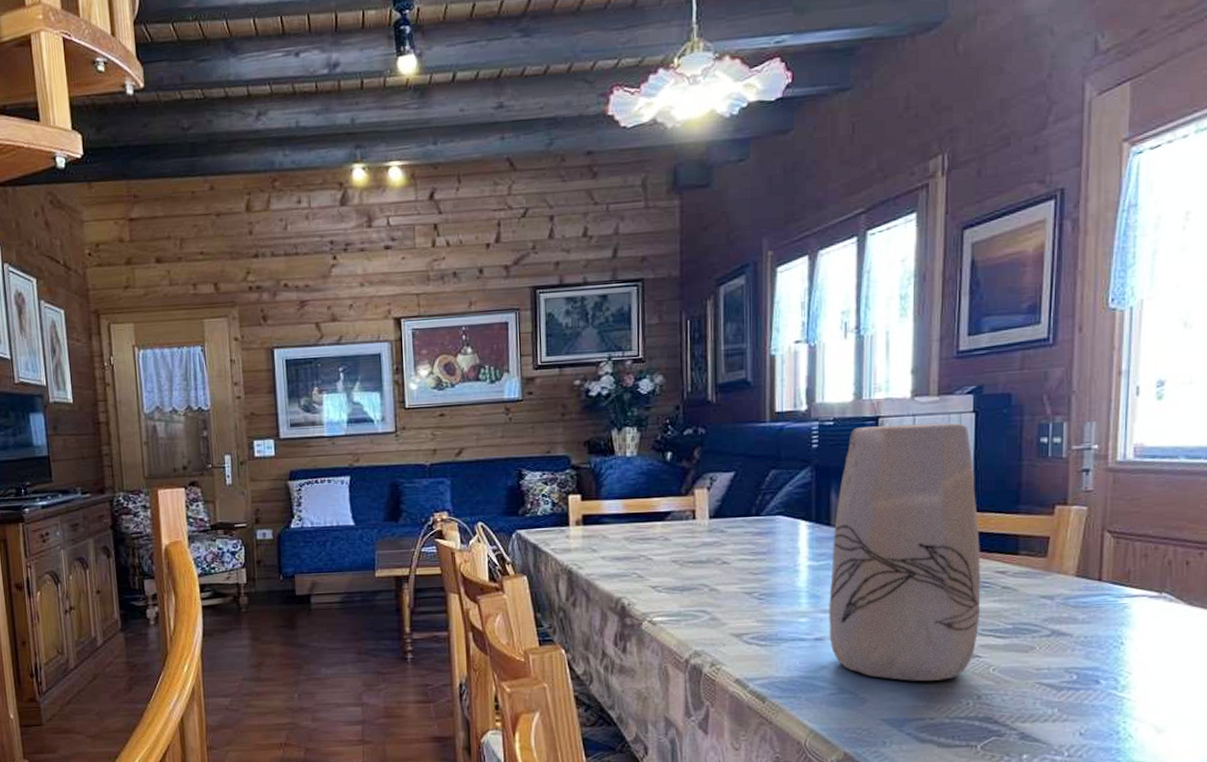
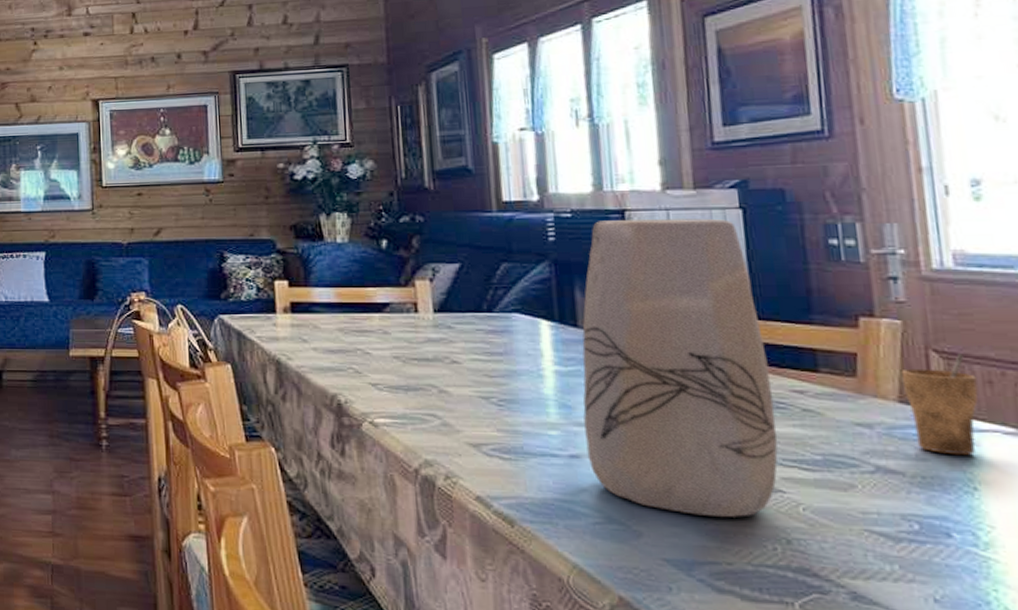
cup: none [1080,532,1136,618] -> present [900,353,979,456]

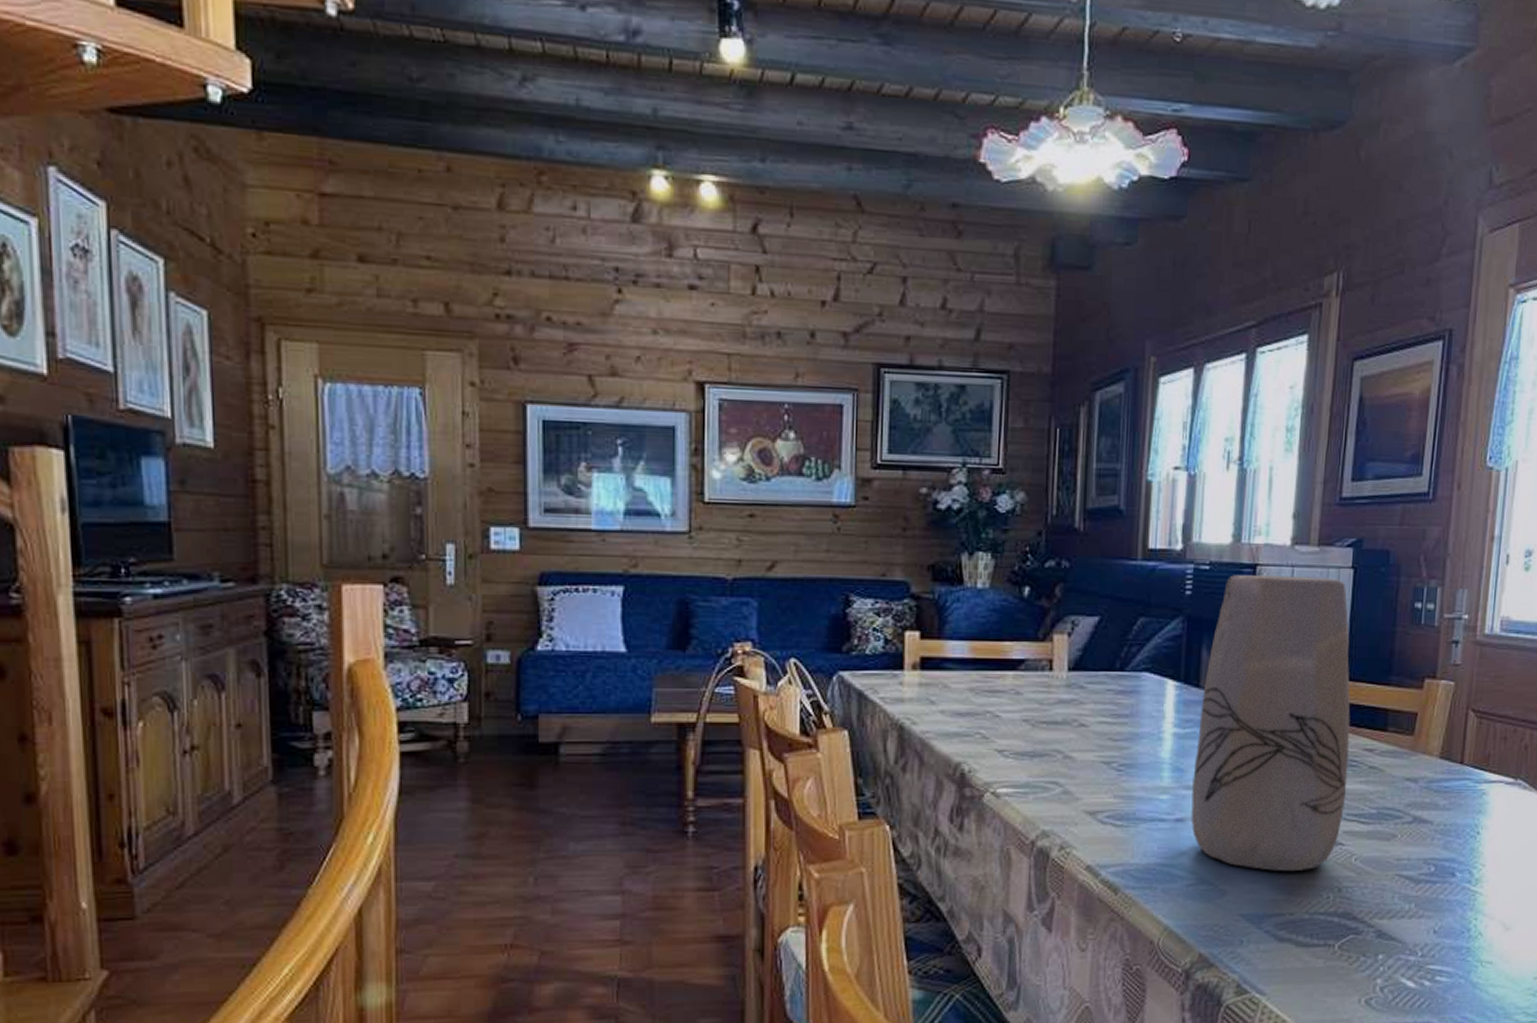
cup: present [900,353,979,456] -> none [1445,712,1497,804]

